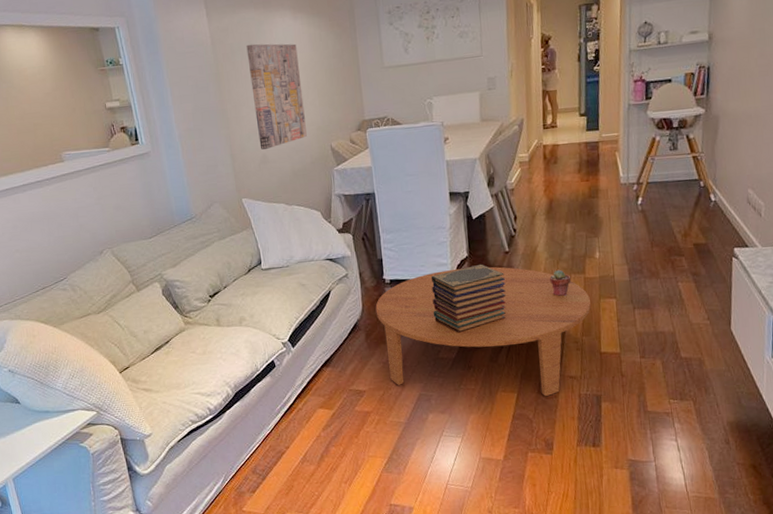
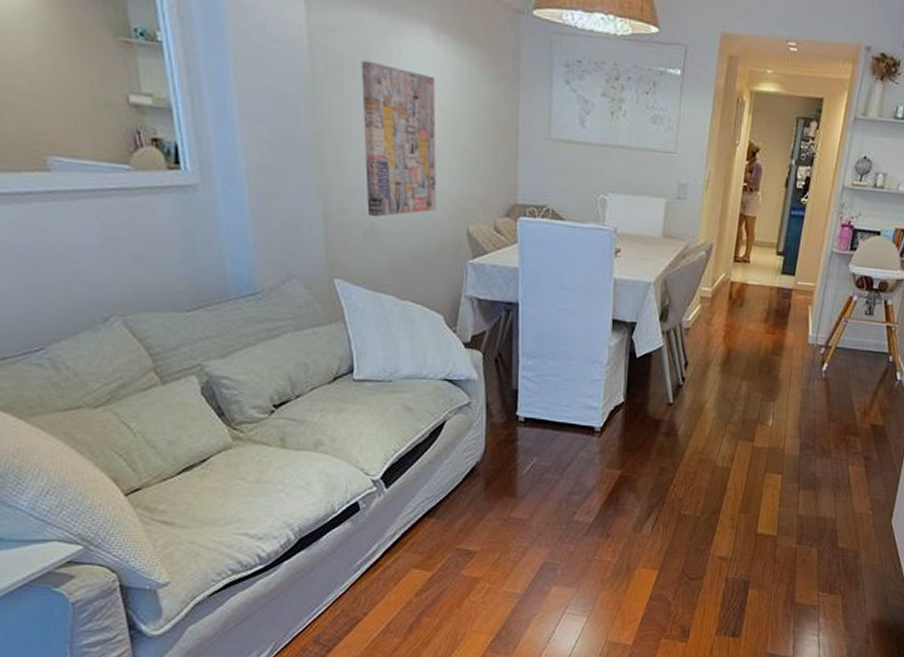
coffee table: present [375,267,591,396] -> none [502,415,755,577]
book stack: present [430,264,506,333] -> none [573,413,664,494]
potted succulent: present [550,270,571,297] -> none [714,434,737,466]

